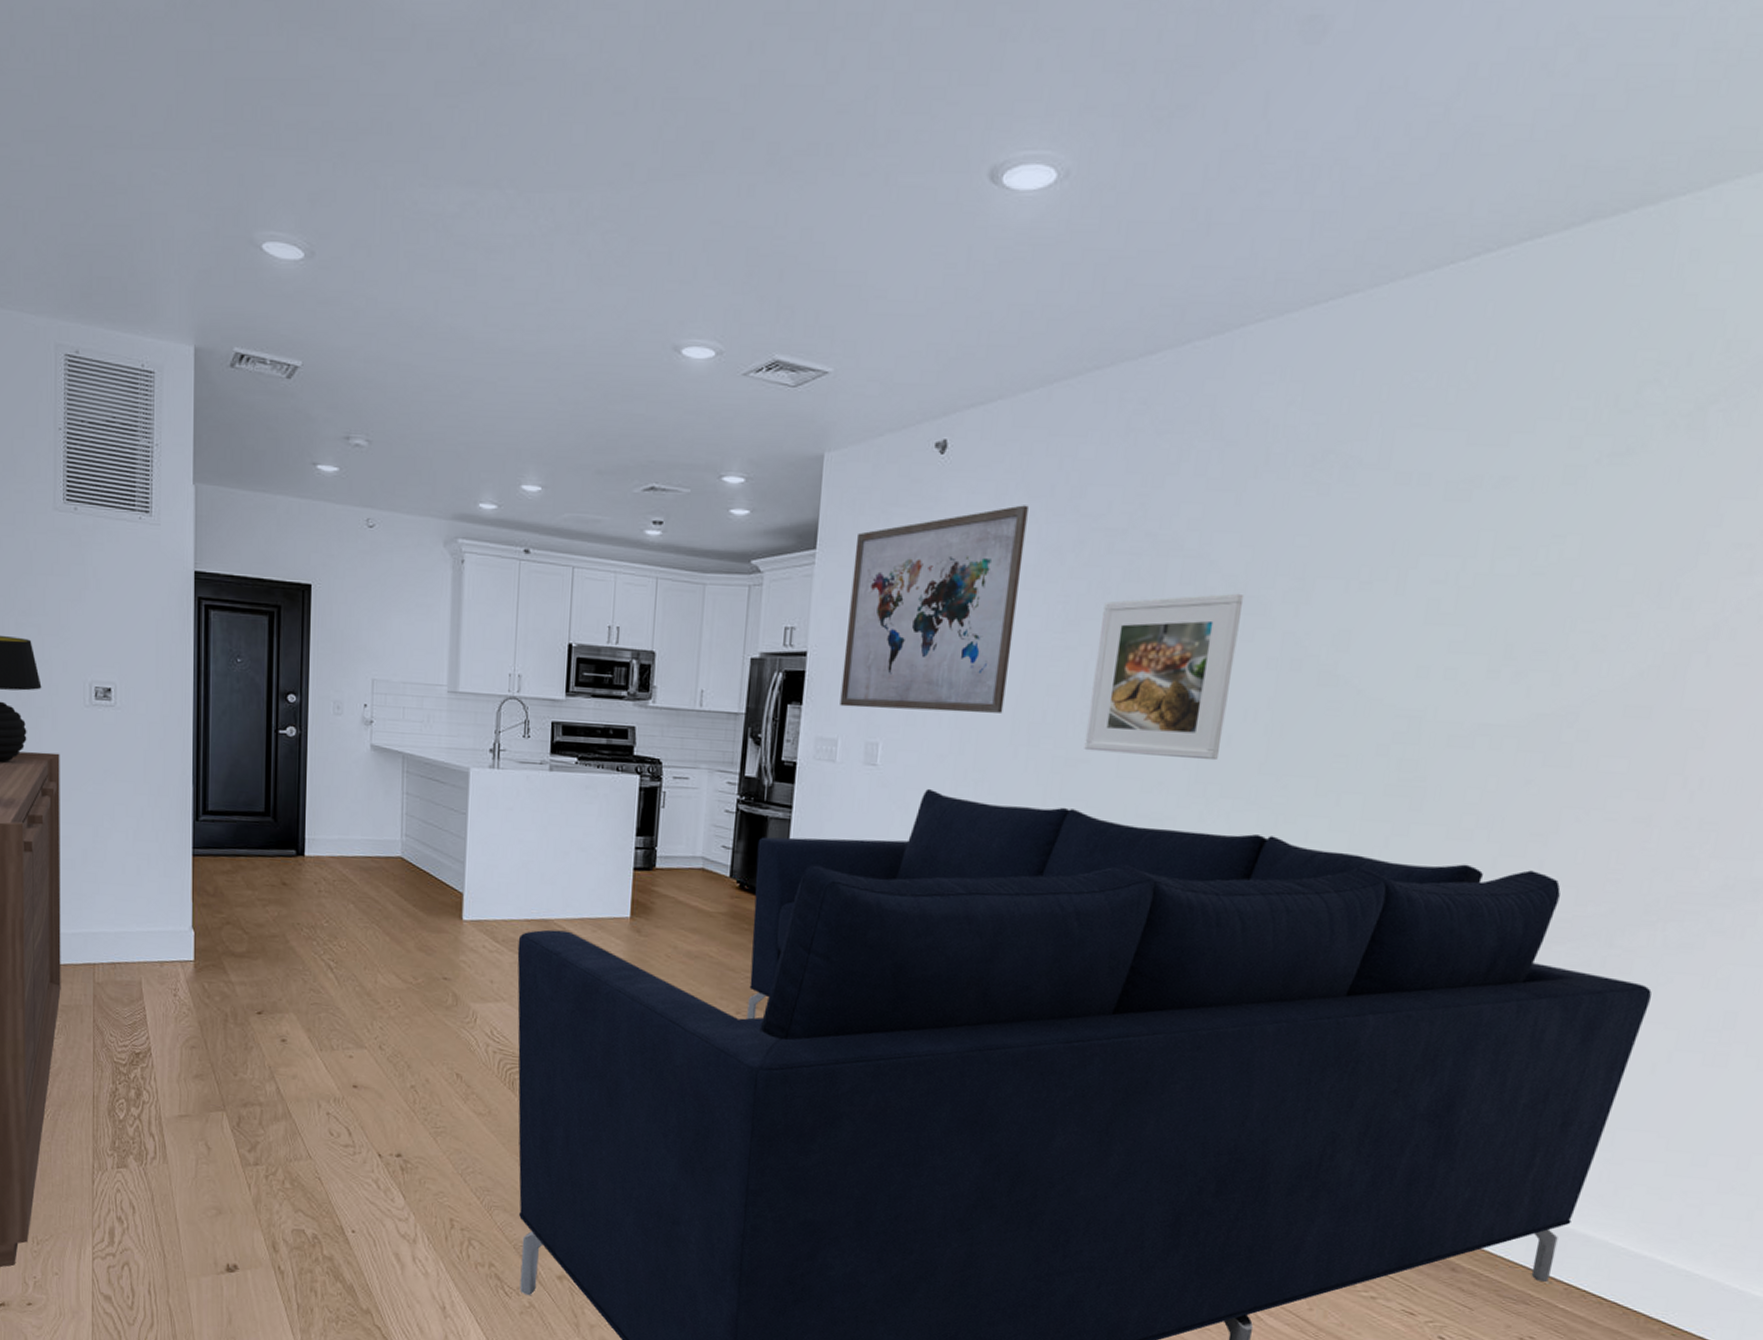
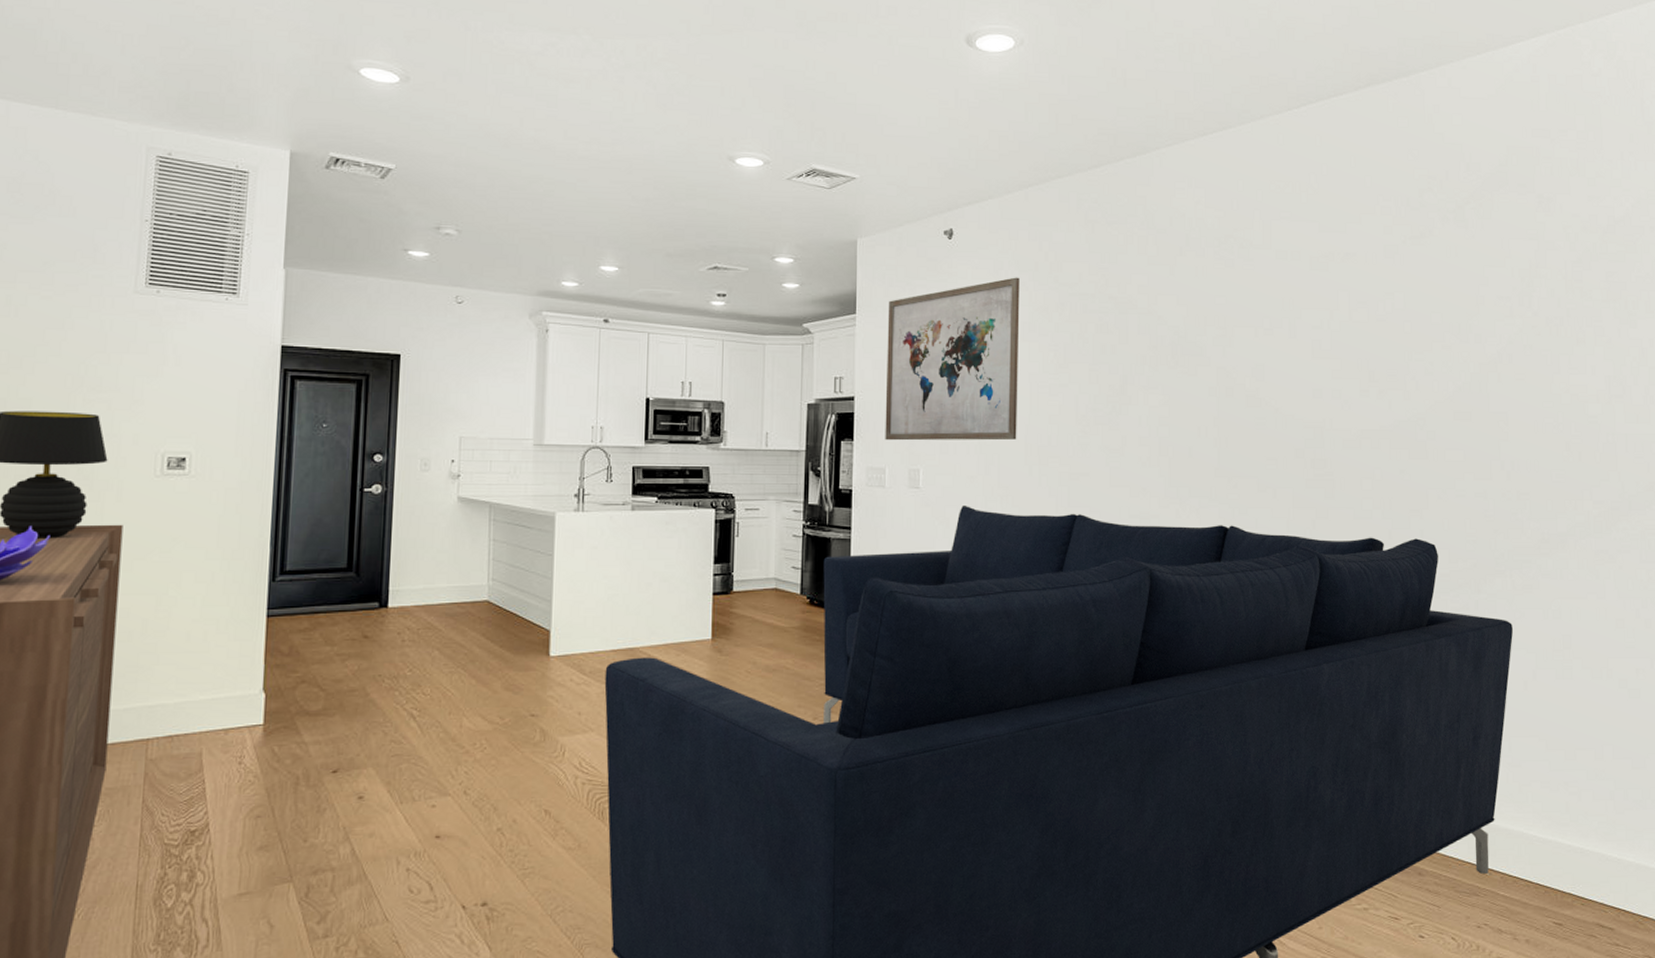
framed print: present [1084,593,1244,761] -> none [1083,340,1186,469]

